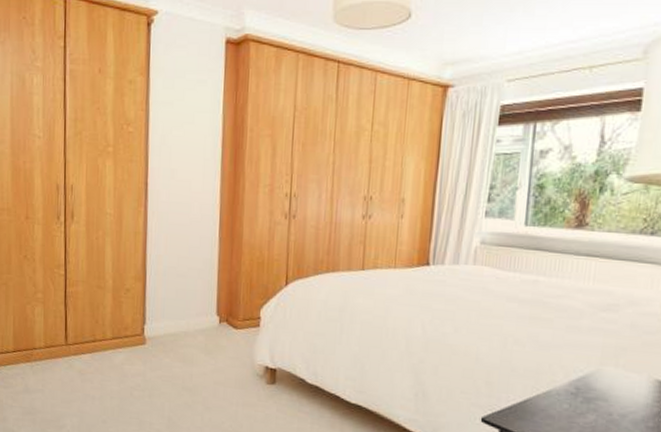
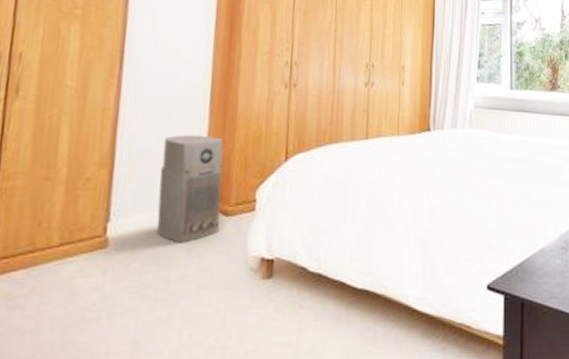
air purifier: none [181,257,232,347] -> present [157,135,224,243]

